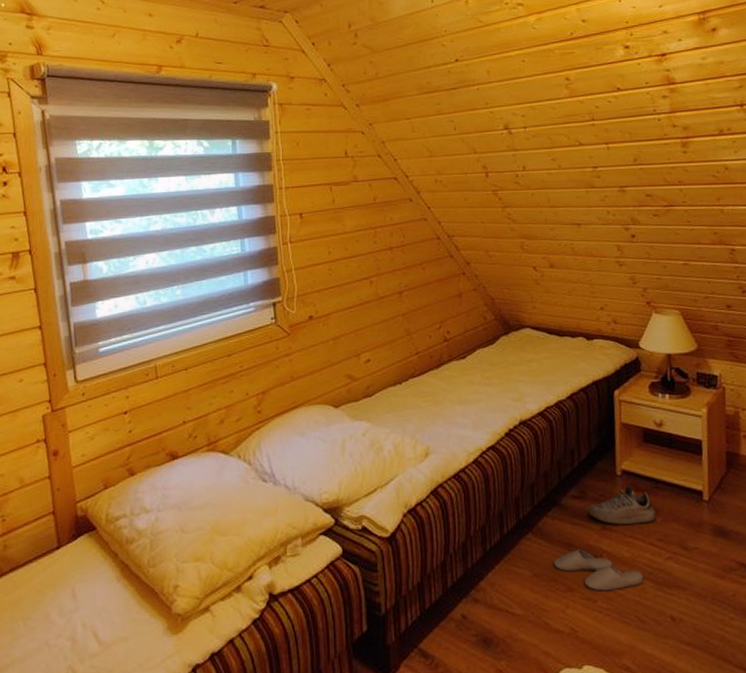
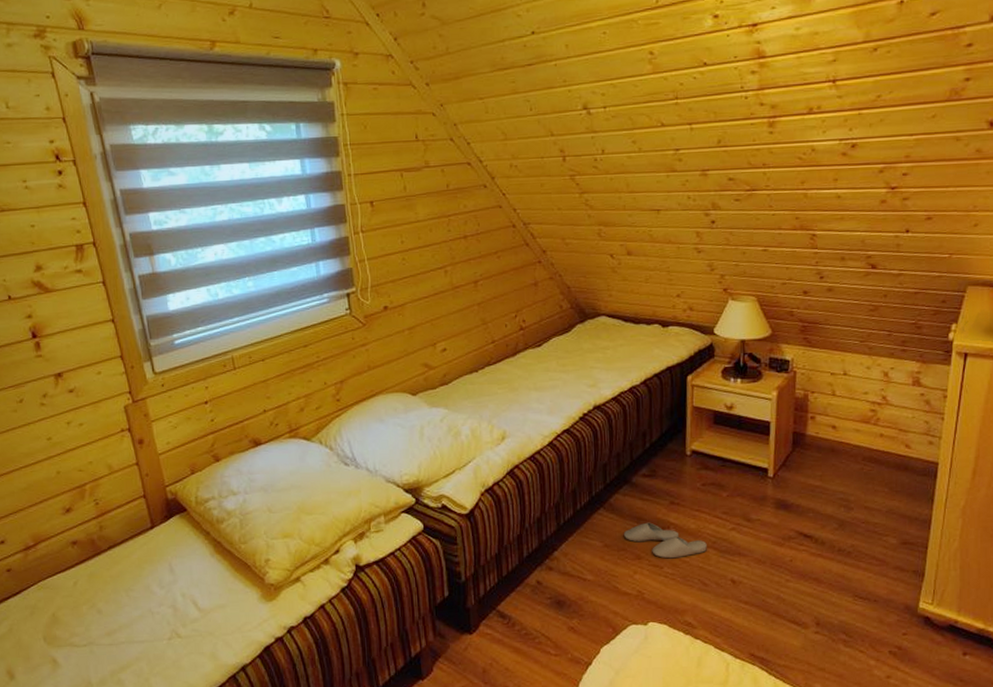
athletic shoe: present [586,485,656,526] -> none [656,464,722,501]

